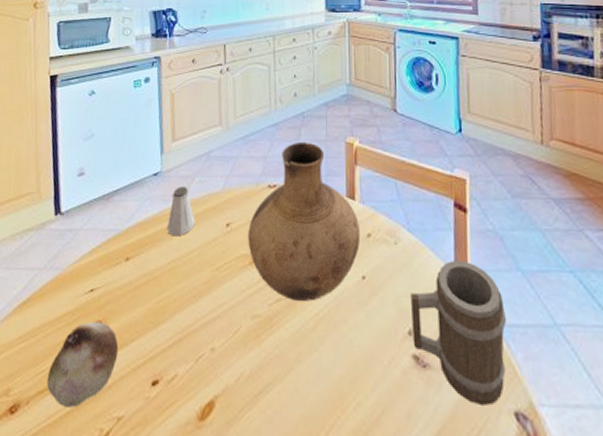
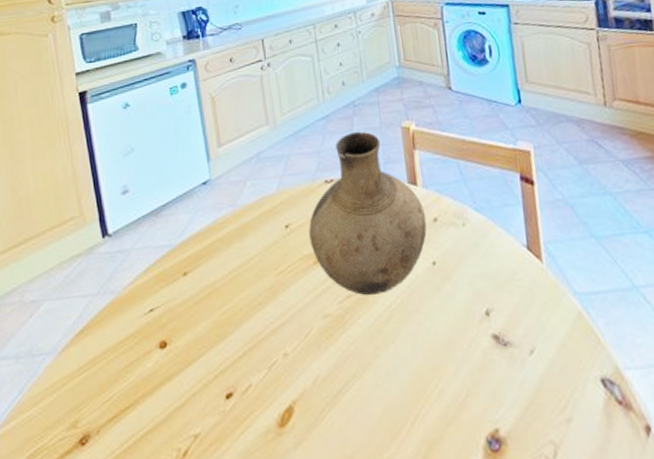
fruit: present [46,321,119,409] -> none [115,341,187,433]
saltshaker: present [167,186,195,237] -> none [223,192,252,245]
barrel: present [411,261,507,406] -> none [484,234,588,376]

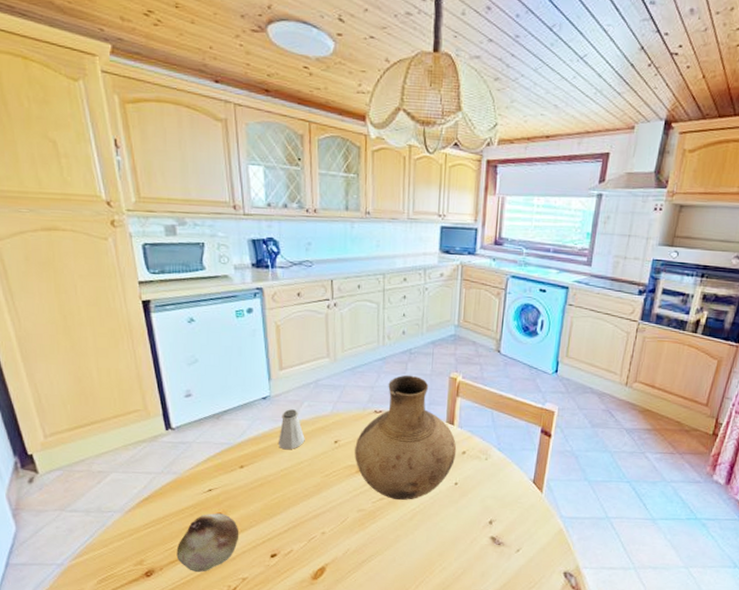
fruit: none [115,341,187,433] -> present [176,513,239,573]
saltshaker: none [223,192,252,245] -> present [279,409,305,450]

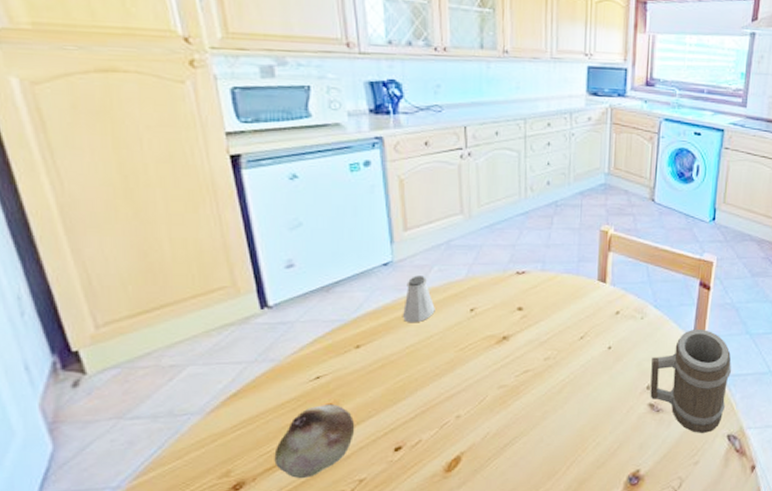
vase: present [355,375,457,500] -> none [494,230,610,371]
barrel: none [492,473,570,568] -> present [650,330,732,433]

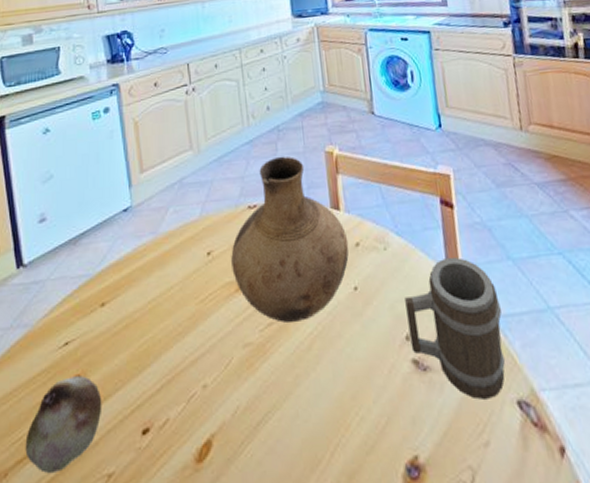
saltshaker: present [403,276,435,323] -> none [144,219,174,274]
vase: none [494,230,610,371] -> present [231,156,349,323]

